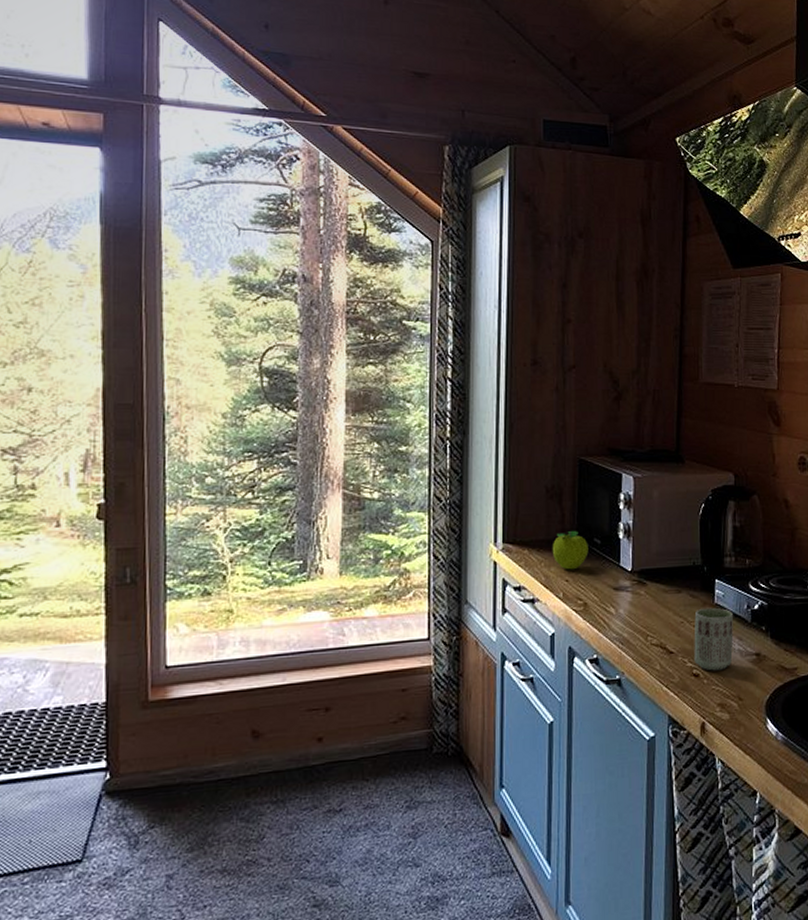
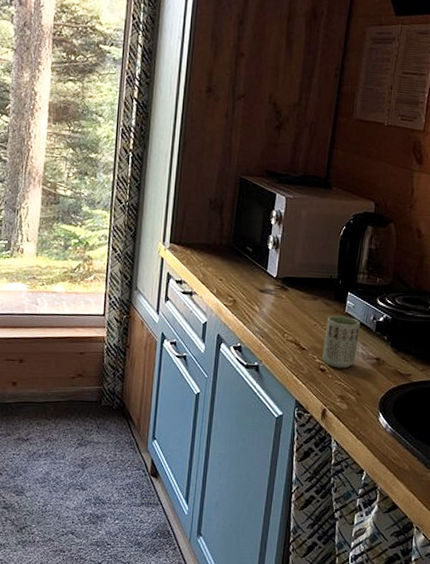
fruit: present [552,531,589,570] -> none [210,239,242,272]

